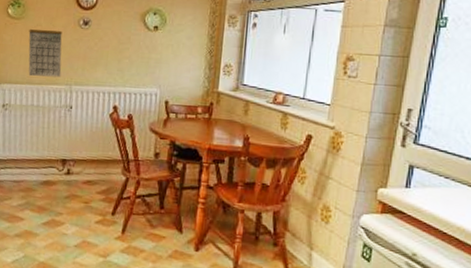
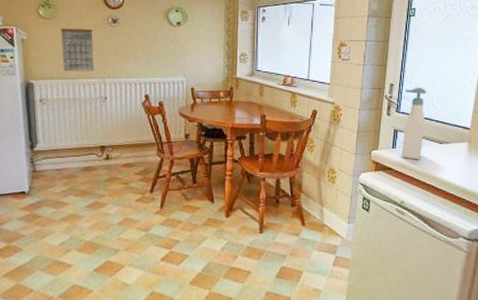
soap bottle: none [416,114,456,205] -> present [401,87,427,160]

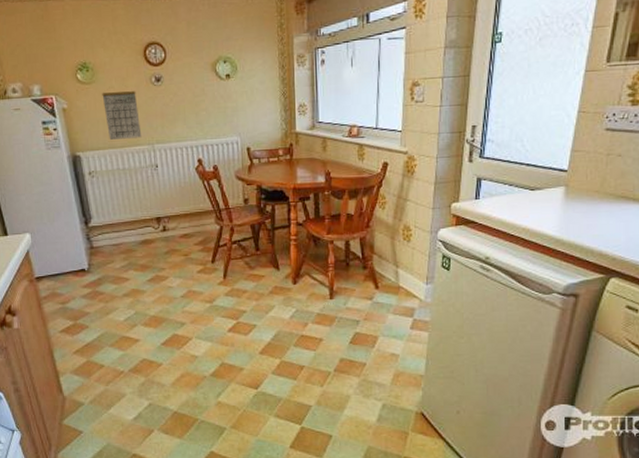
soap bottle: present [401,87,427,160] -> none [485,126,515,211]

